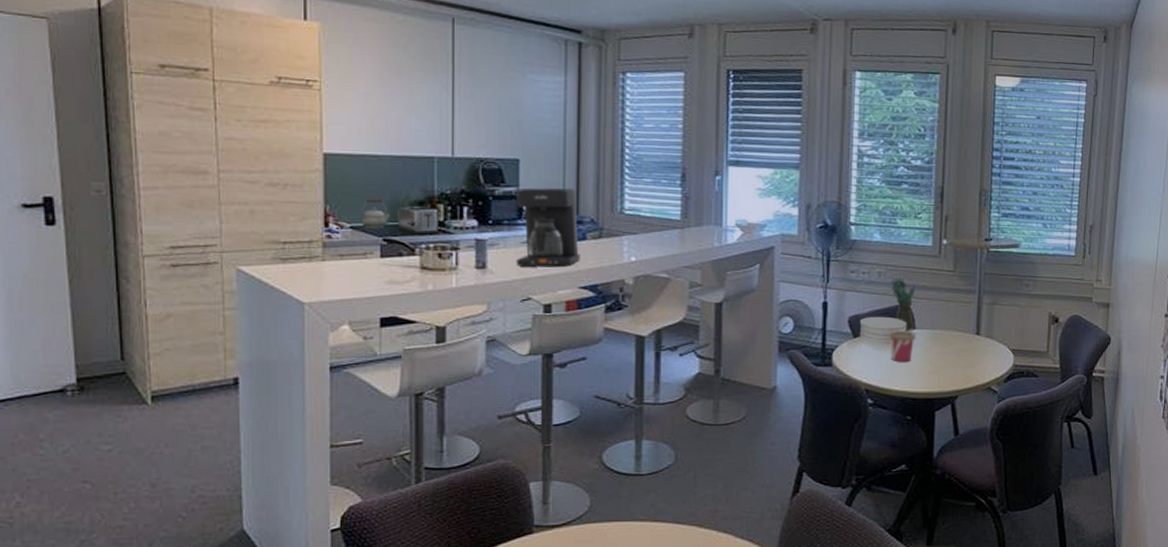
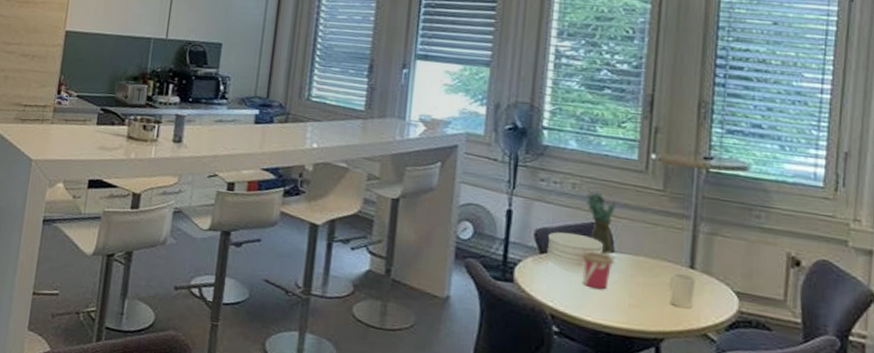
kettle: present [360,198,390,229] -> none [85,71,109,100]
coffee maker: present [516,187,580,267] -> none [208,70,268,147]
cup: none [960,339,981,369] -> present [669,272,695,309]

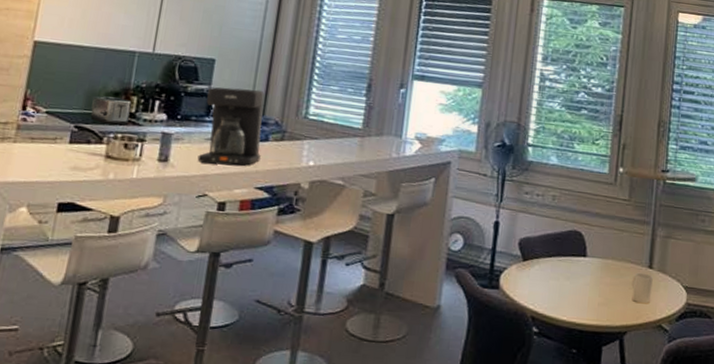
coffee maker: none [208,70,268,147] -> present [197,87,264,166]
bowl: present [546,232,604,274] -> none [529,240,579,278]
cup: present [581,252,615,290] -> none [559,257,587,291]
vase: present [586,189,616,257] -> none [564,200,589,262]

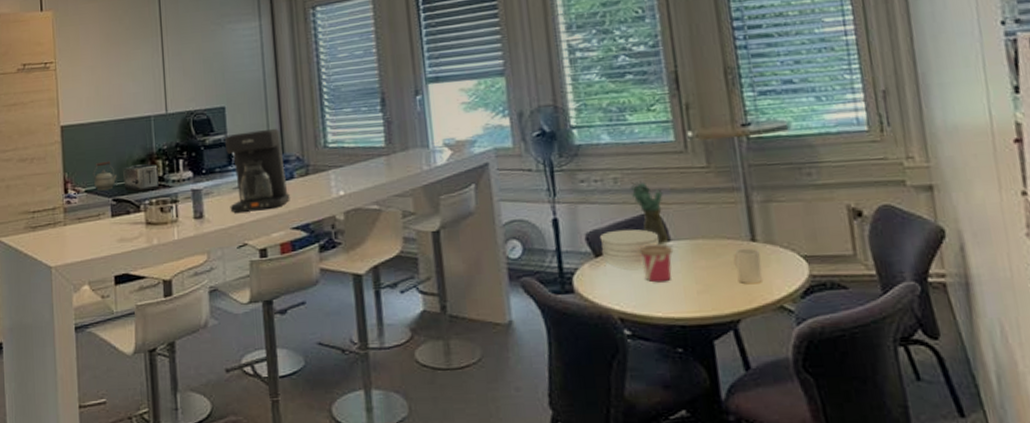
kettle: none [57,86,85,116] -> present [93,161,117,191]
bowl: none [529,240,579,278] -> present [599,229,660,271]
cup: none [559,257,587,291] -> present [638,244,674,283]
vase: none [564,200,589,262] -> present [630,180,669,247]

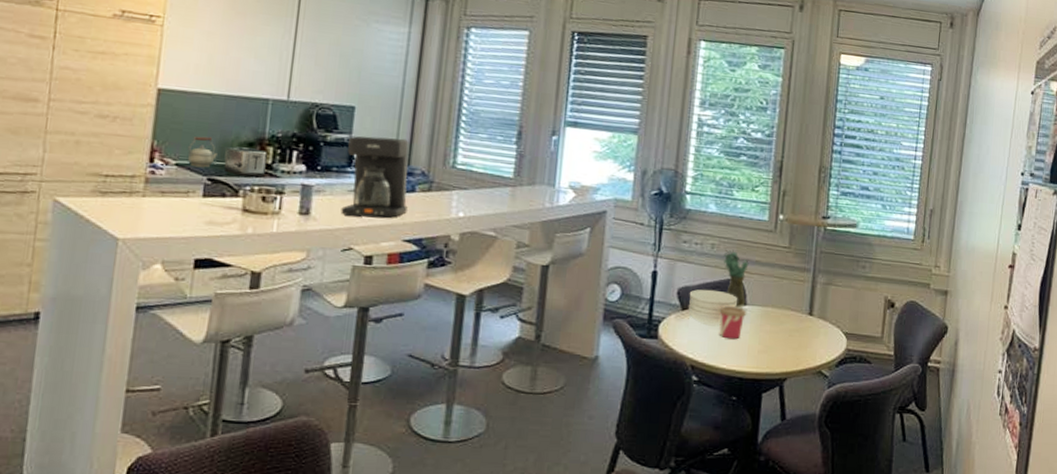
cup: present [733,247,763,285] -> none [791,319,813,351]

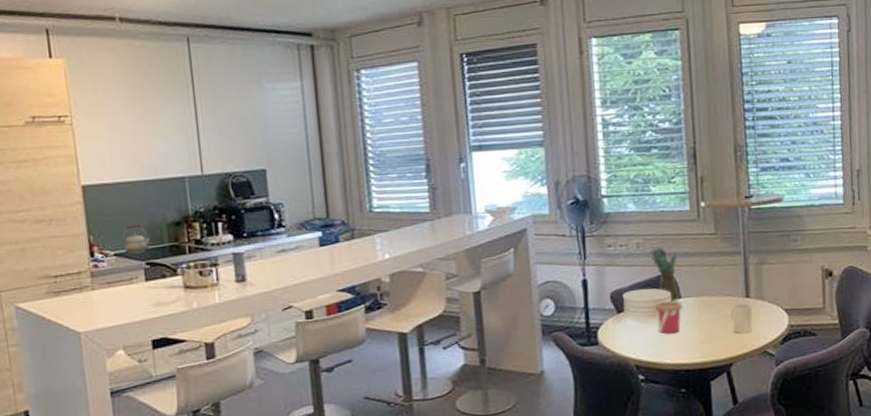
toaster: present [223,146,267,177] -> none [156,227,197,256]
coffee maker: present [341,136,409,218] -> none [267,192,336,276]
cup: none [791,319,813,351] -> present [730,303,753,334]

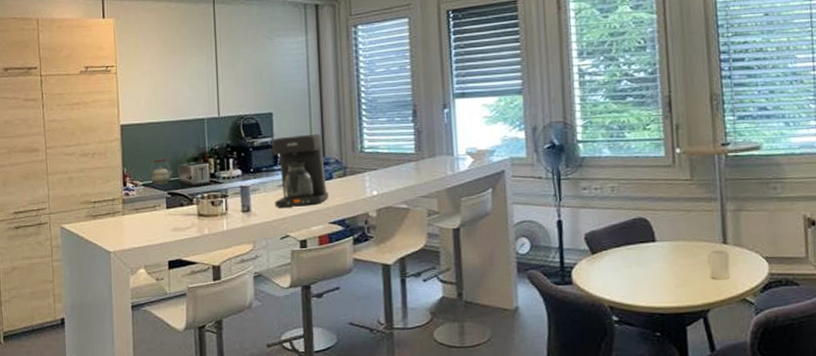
toaster: none [156,227,197,256] -> present [178,162,210,187]
coffee maker: none [267,192,336,276] -> present [272,133,329,208]
bowl: present [622,288,672,325] -> none [596,231,647,267]
vase: present [650,245,680,304] -> none [624,189,655,247]
cup: present [654,301,683,334] -> none [628,245,658,277]

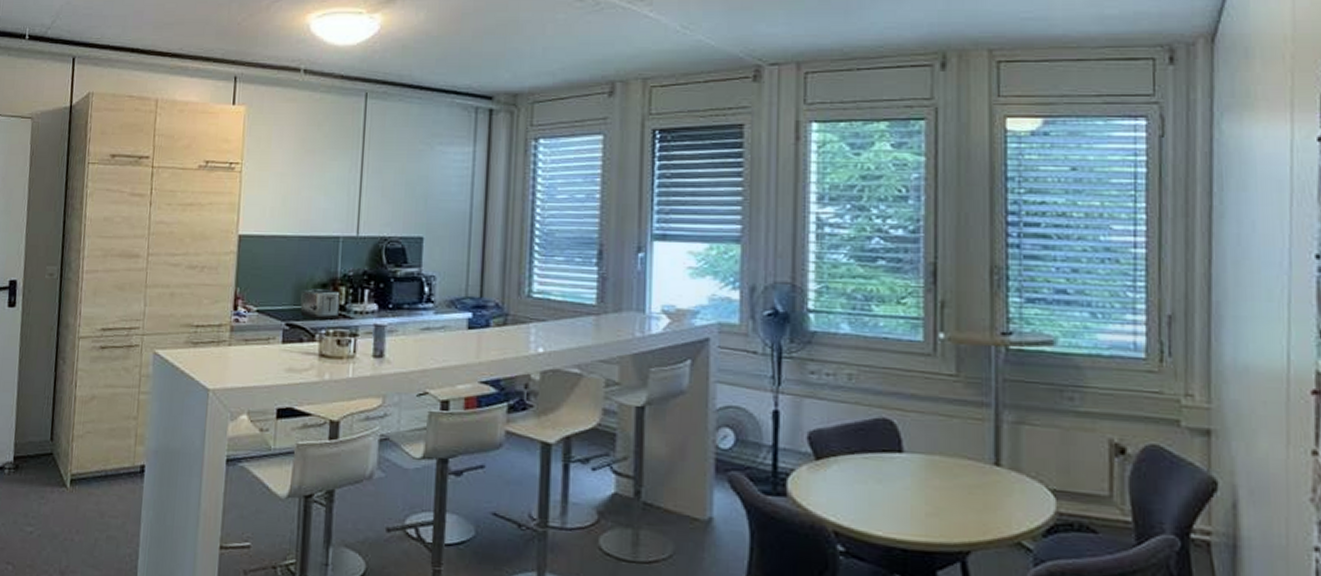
kettle: present [150,158,172,185] -> none [266,280,294,313]
coffee maker: present [272,133,329,208] -> none [414,268,483,357]
cup: present [707,249,731,280] -> none [971,471,1003,514]

